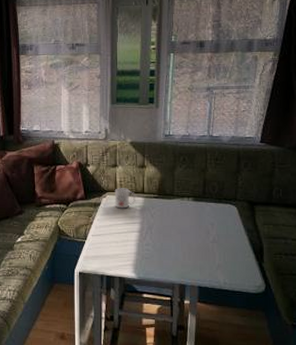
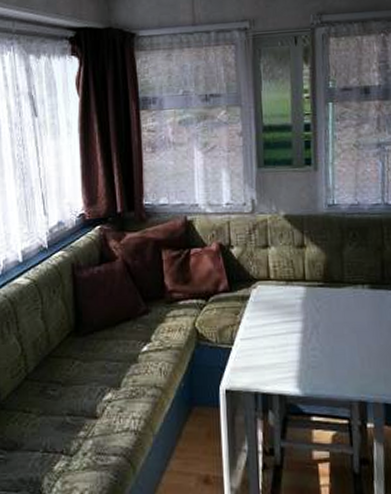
mug: present [114,188,135,209] -> none [267,275,295,302]

